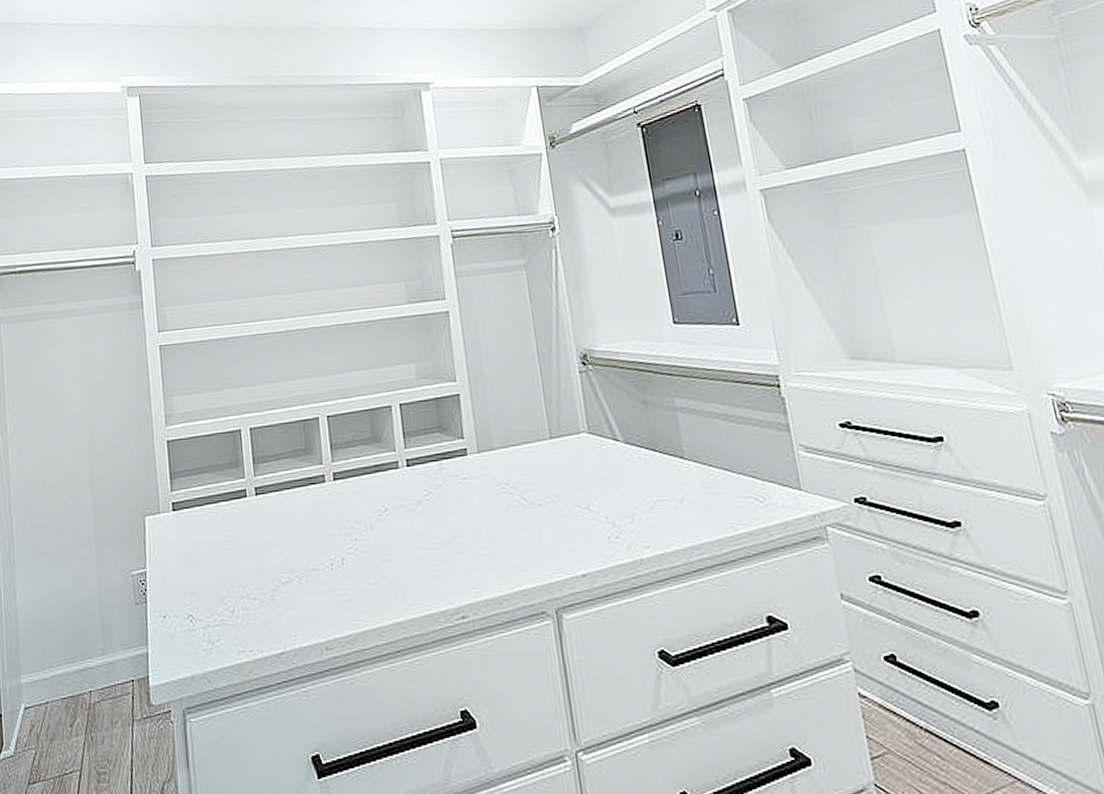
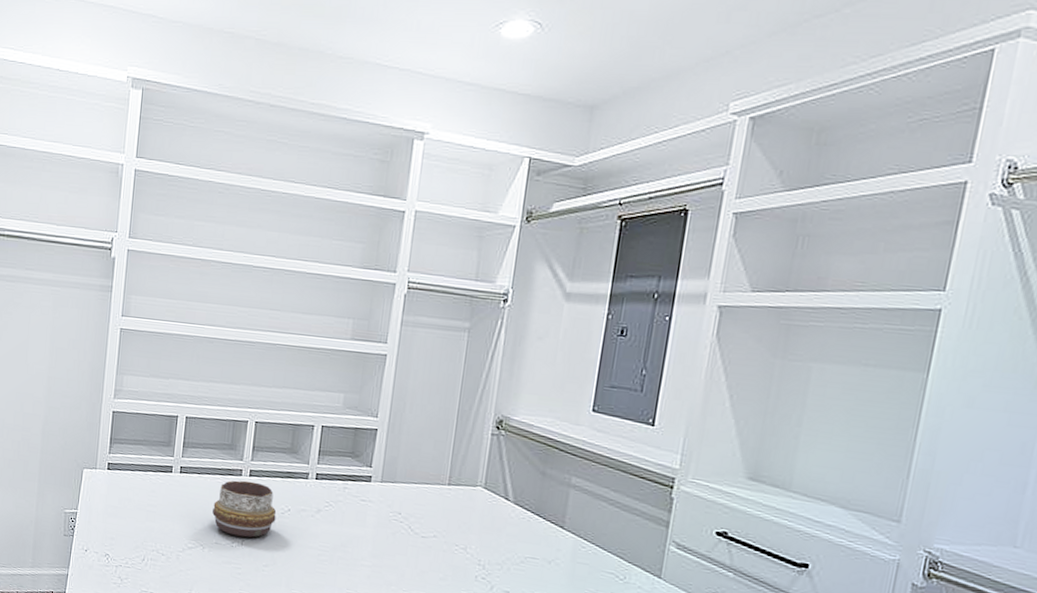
decorative bowl: none [300,485,374,556] -> present [212,480,277,538]

